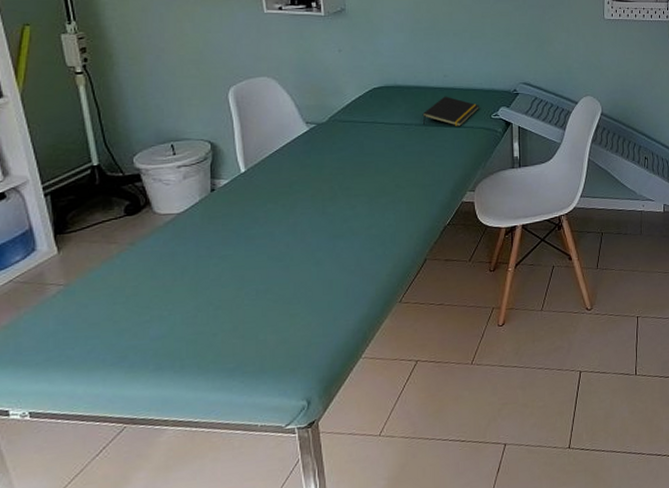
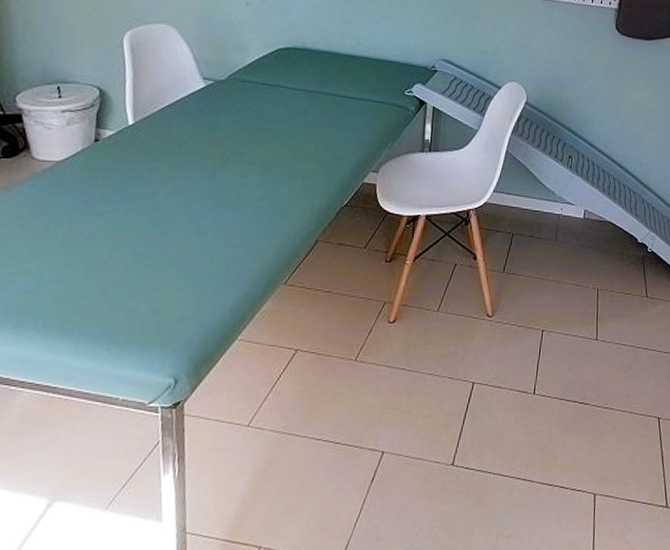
notepad: present [422,96,479,127] -> none [329,65,393,101]

